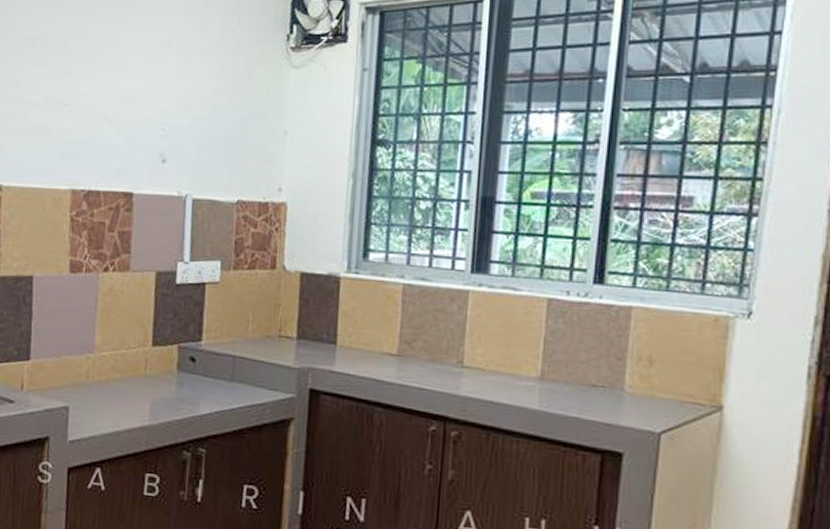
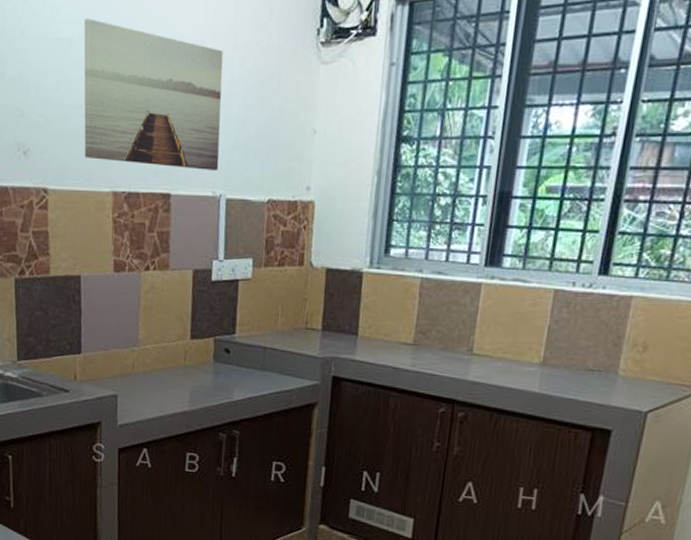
wall art: none [42,19,191,170] -> present [83,17,224,170]

